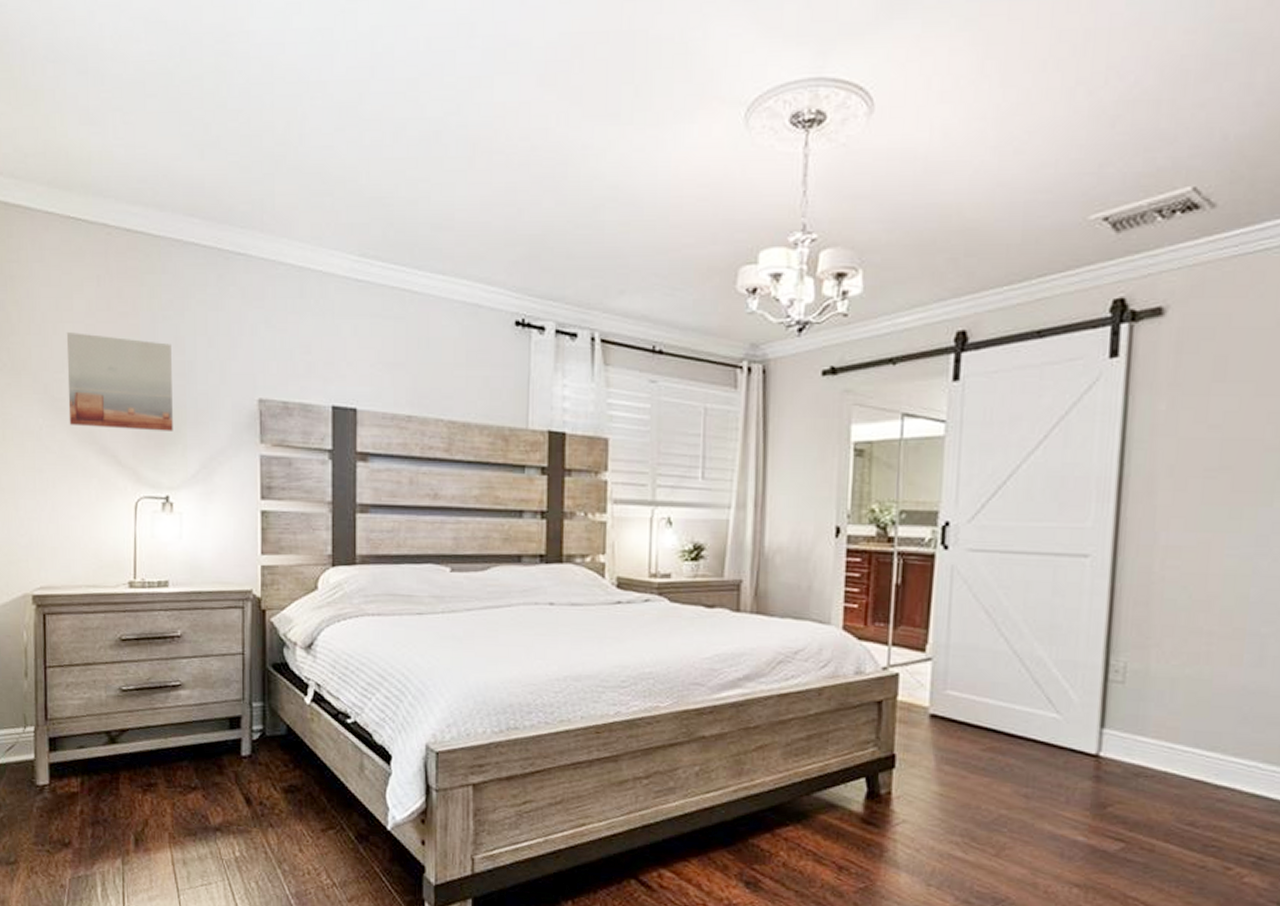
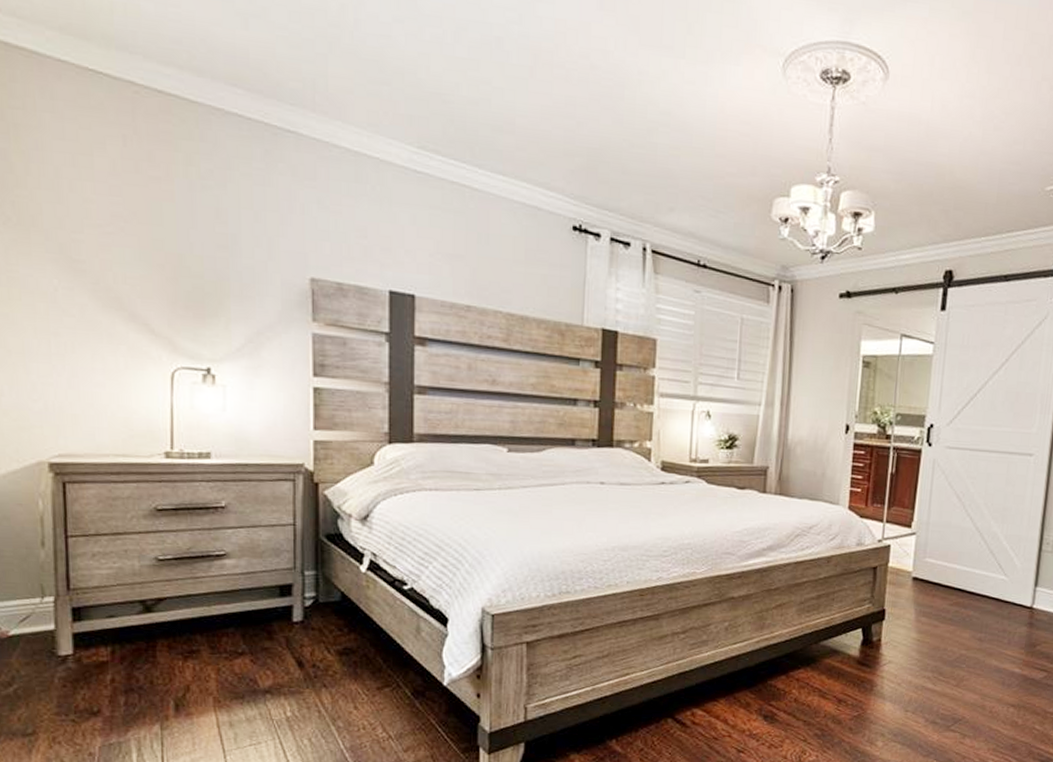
wall art: present [66,332,173,431] -> none [85,191,215,303]

